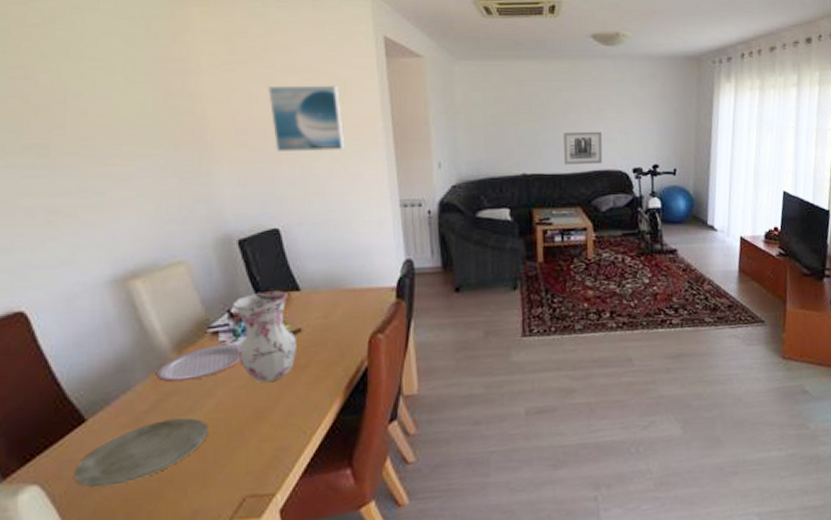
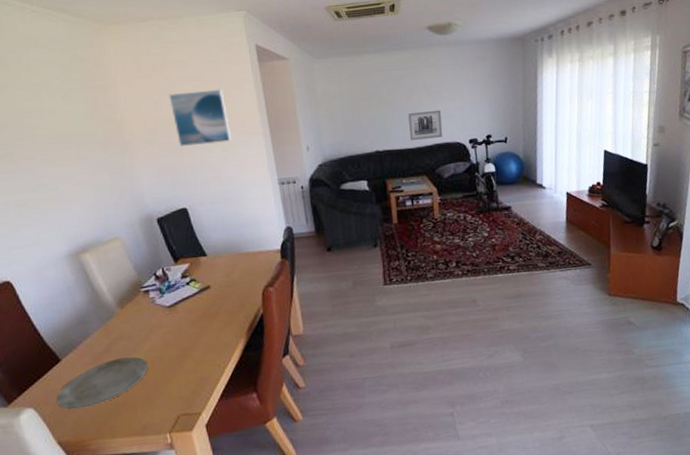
plate: present [155,343,241,383] -> none [106,299,167,330]
vase: present [233,291,296,383] -> none [157,257,208,329]

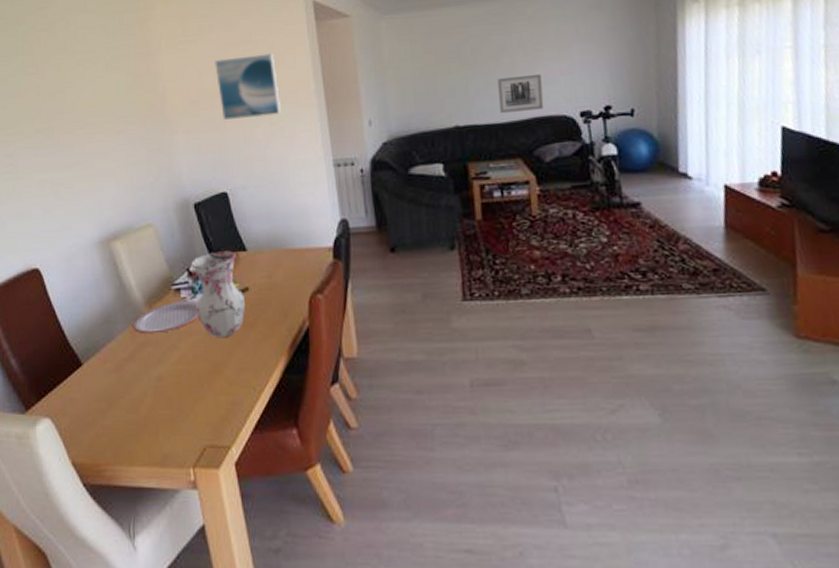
plate: present [57,356,148,410] -> none [75,368,174,425]
plate: none [106,299,167,330] -> present [132,300,199,334]
vase: none [157,257,208,329] -> present [191,251,245,339]

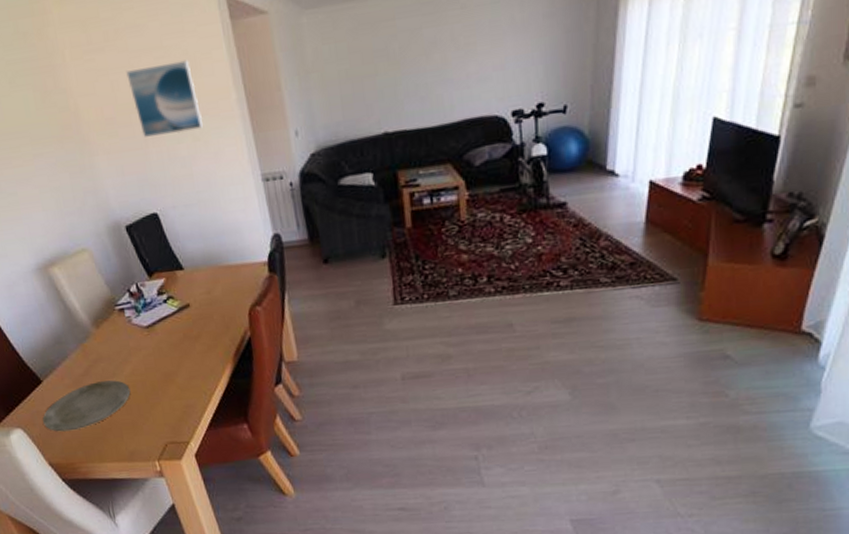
plate: none [75,368,174,425] -> present [42,380,131,432]
plate: present [132,300,199,334] -> none [82,318,146,352]
vase: present [191,251,245,339] -> none [131,270,189,352]
wall art: present [497,73,544,113] -> none [427,70,475,116]

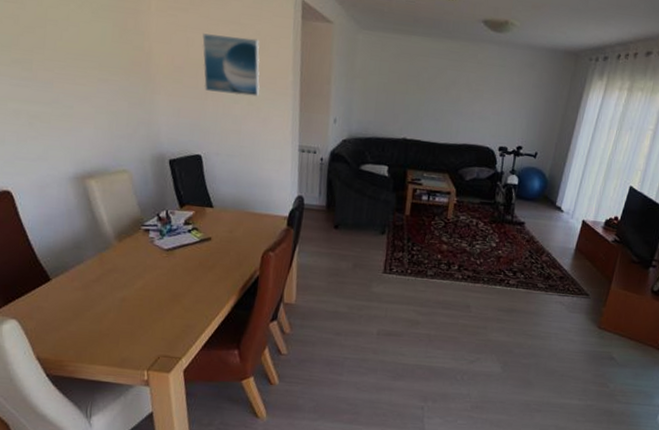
plate: present [42,380,131,432] -> none [41,289,137,331]

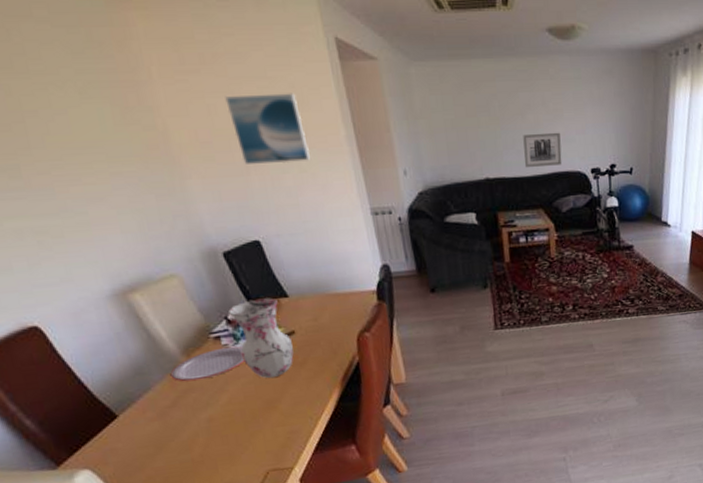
plate: none [101,239,165,264] -> present [170,346,245,382]
vase: none [161,203,207,275] -> present [228,298,294,379]
wall art: none [440,107,477,139] -> present [523,132,562,167]

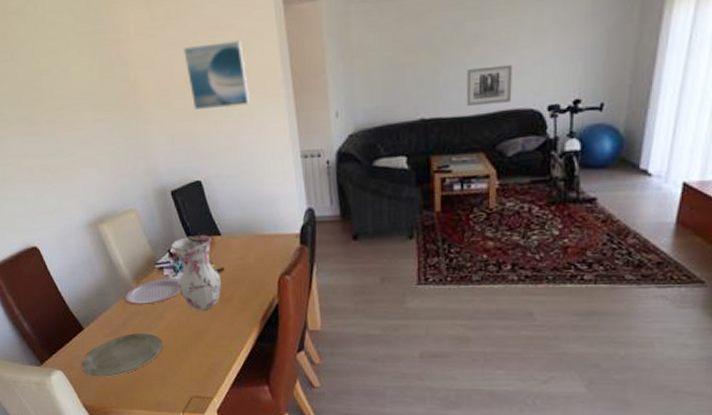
plate: none [118,410,228,470] -> present [81,333,163,377]

